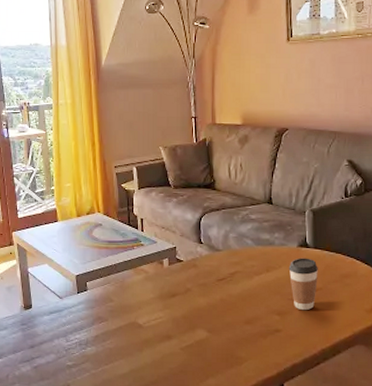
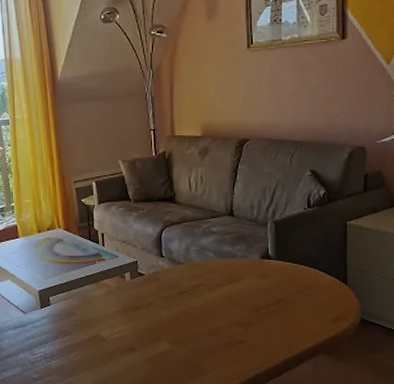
coffee cup: present [288,258,318,310] -> none [251,269,281,321]

